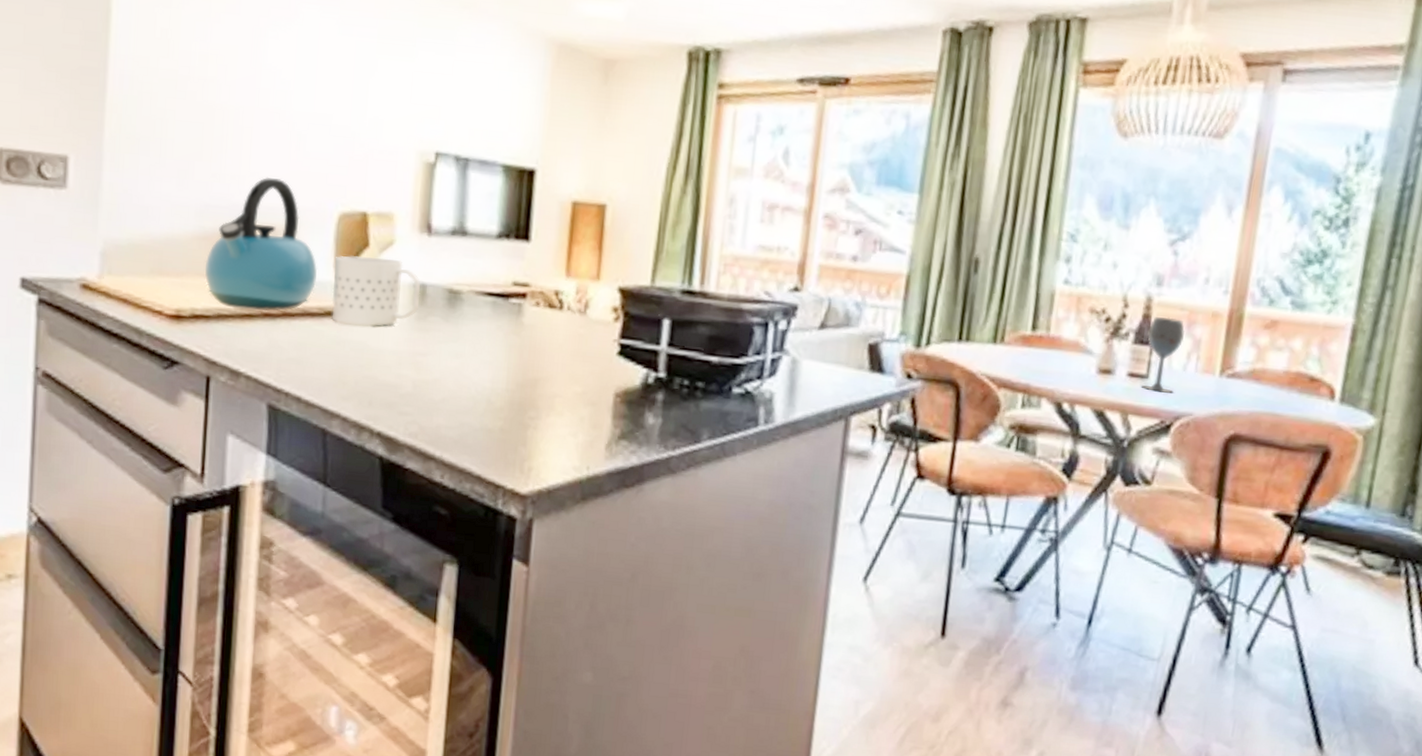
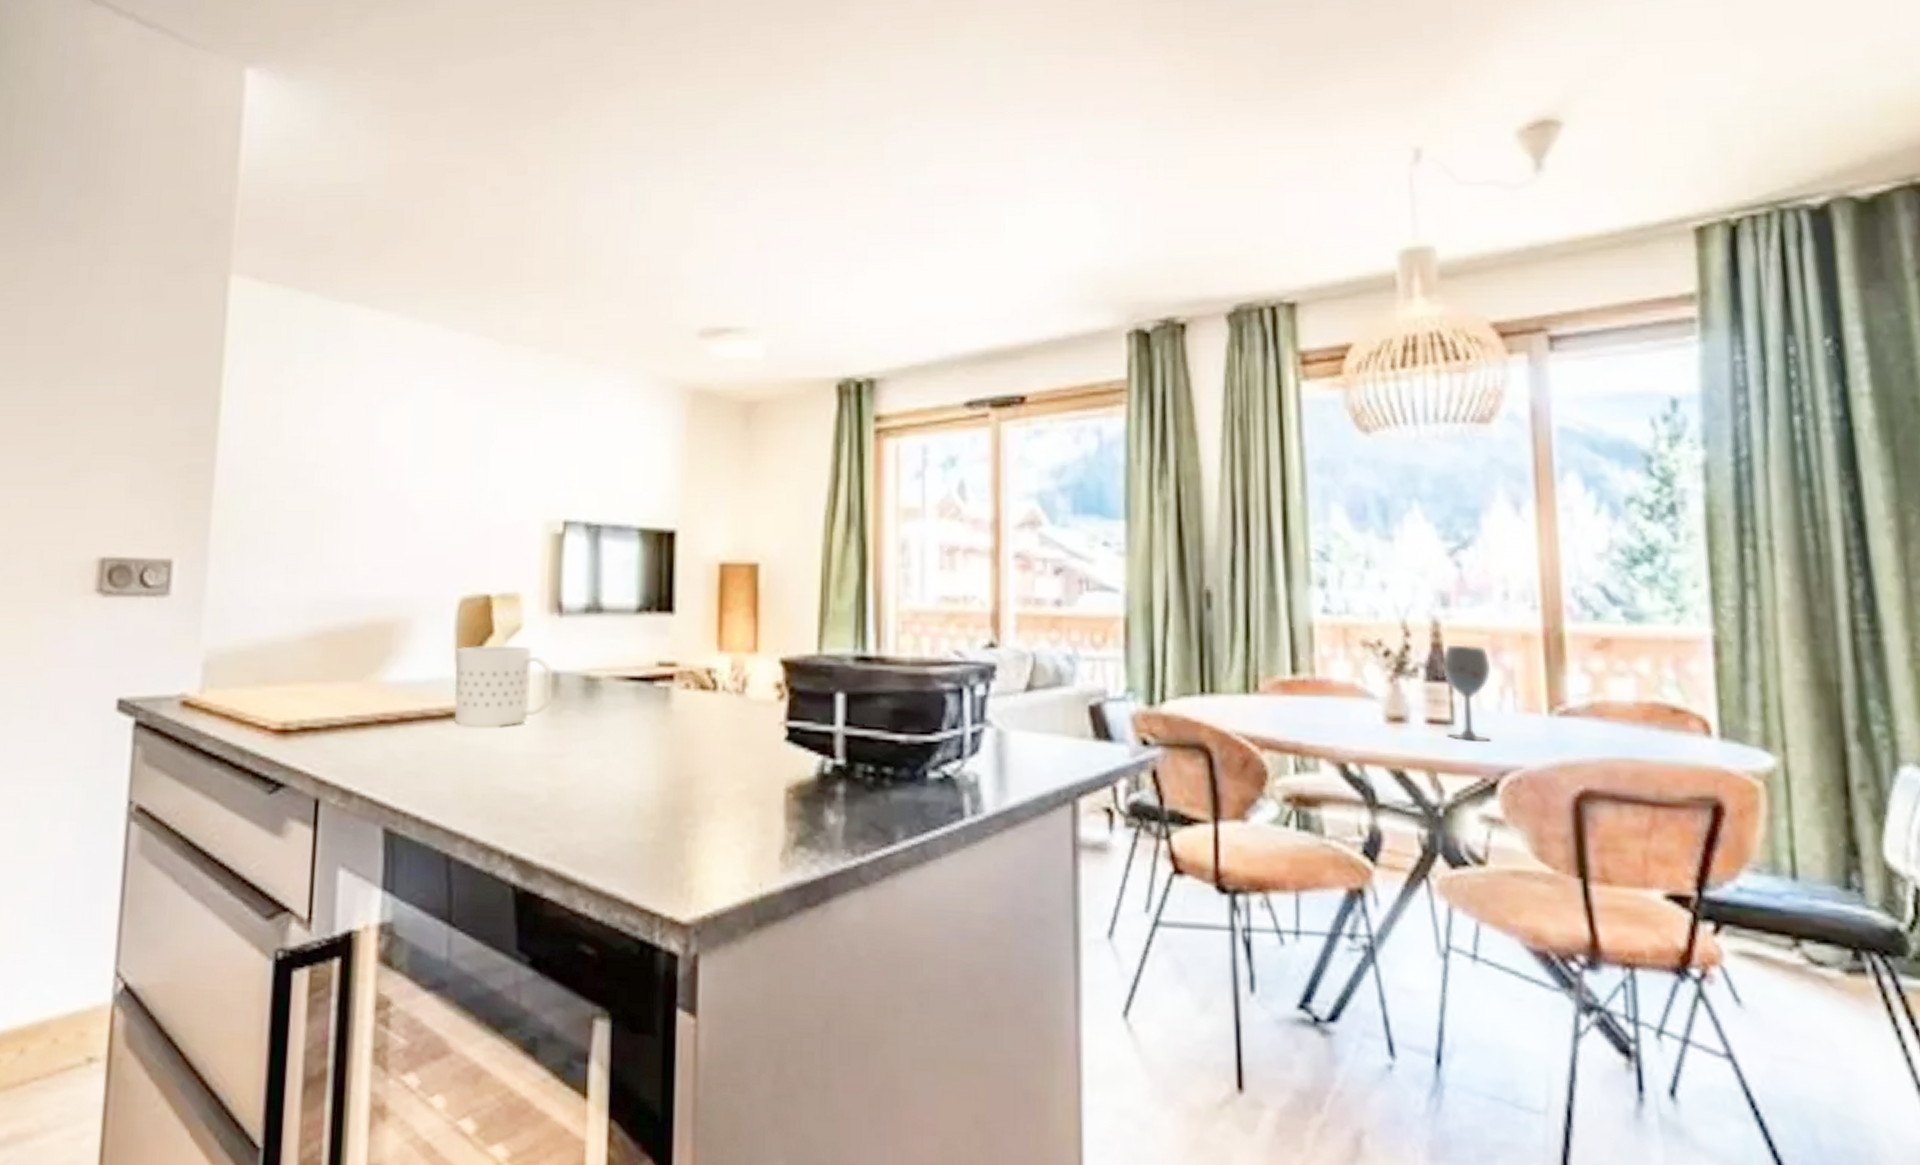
kettle: present [204,176,318,312] -> none [314,564,438,718]

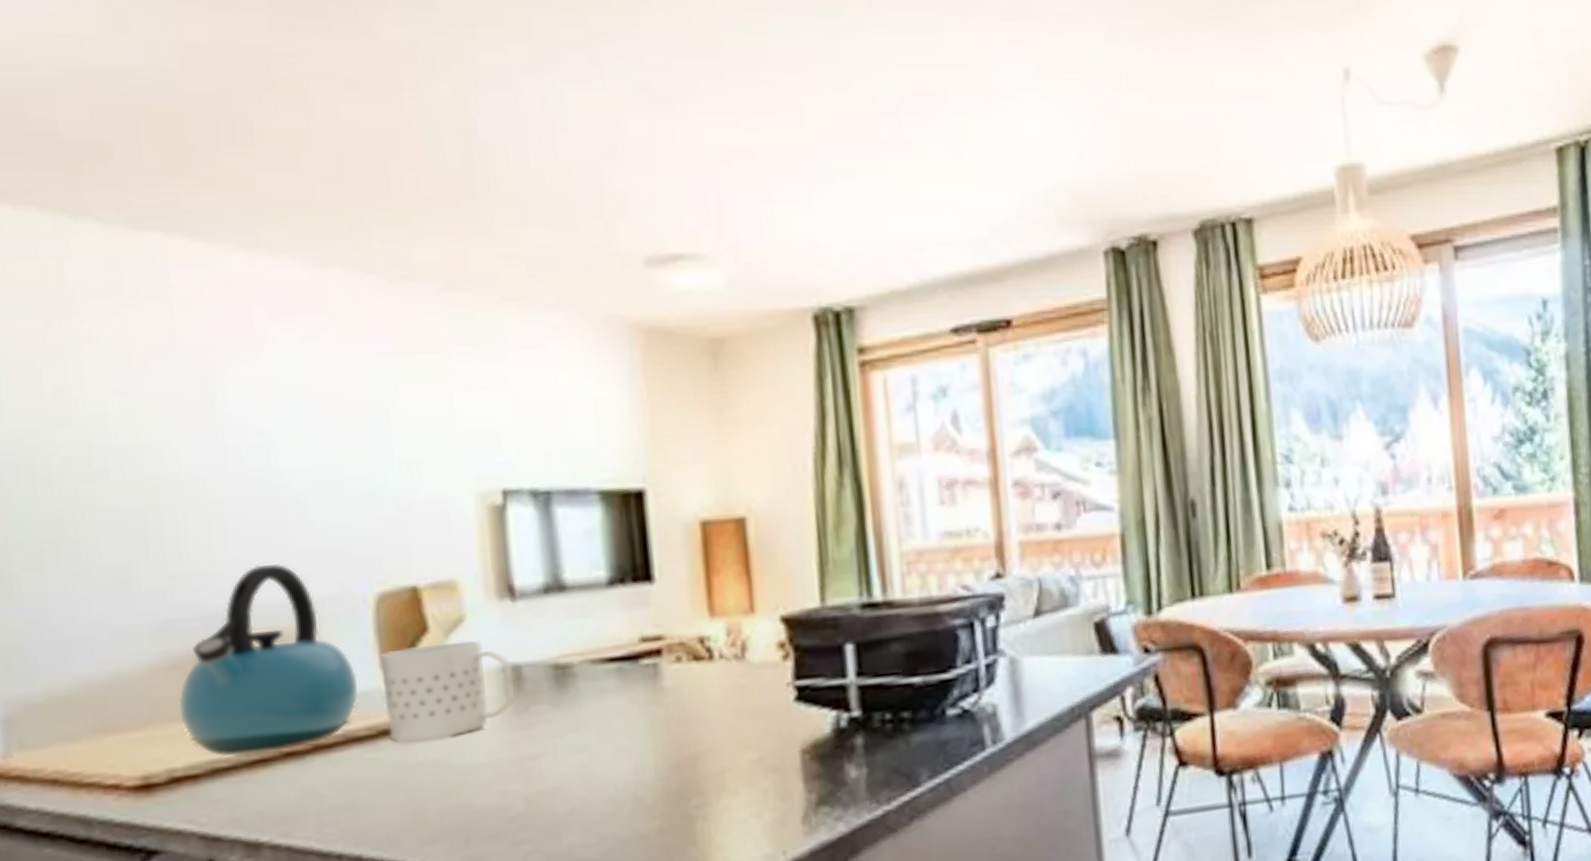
kettle: none [314,564,438,718] -> present [178,564,358,756]
wine glass: present [1442,644,1491,743] -> none [1384,526,1423,611]

